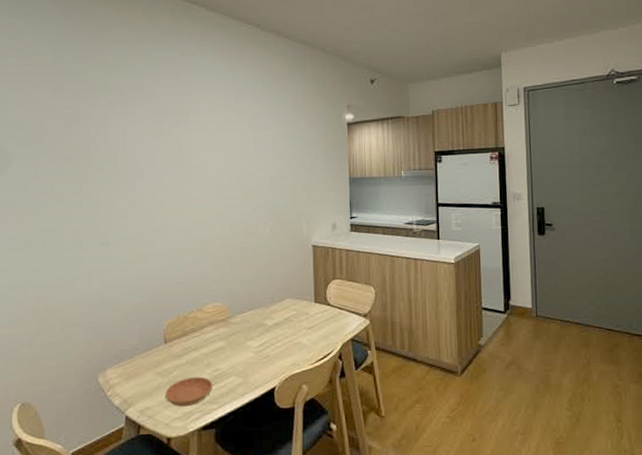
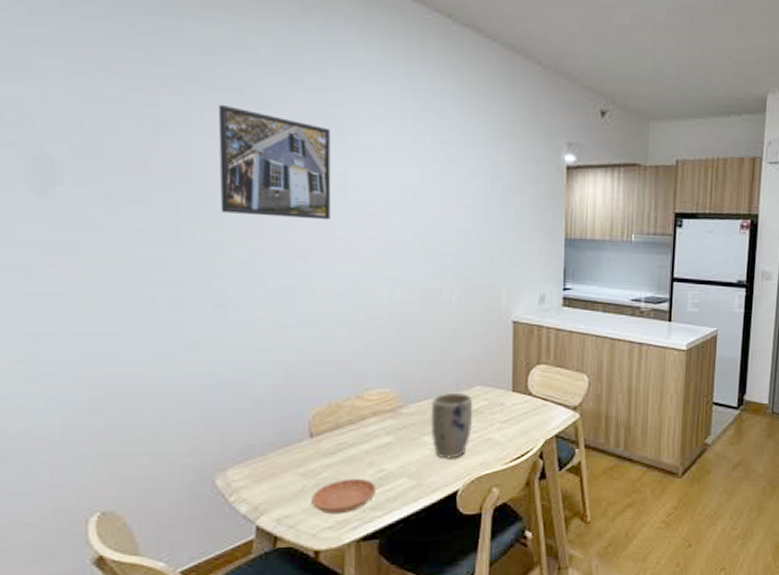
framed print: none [107,103,180,177] -> present [218,104,331,220]
plant pot: none [252,304,285,360] -> present [430,392,473,459]

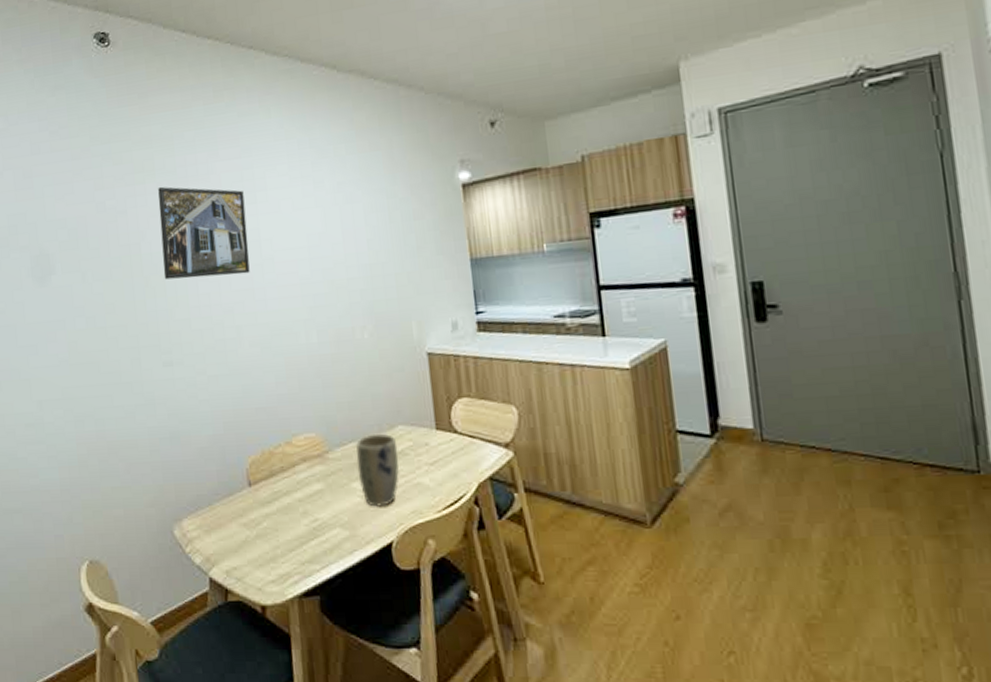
saucer: present [311,478,377,515] -> none [254,528,313,567]

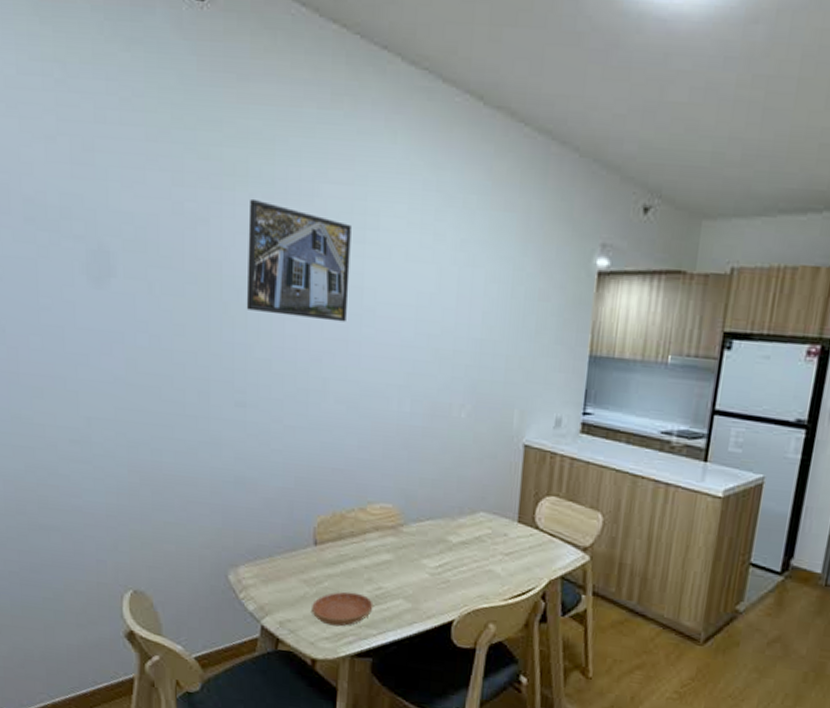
saucer: none [254,528,313,567] -> present [312,591,374,627]
plant pot: present [355,433,400,507] -> none [429,516,476,587]

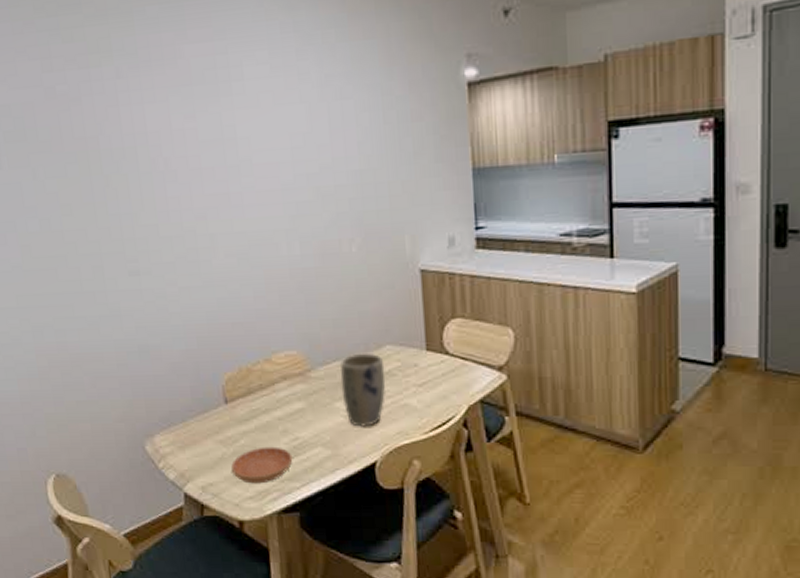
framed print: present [246,198,351,322] -> none [117,71,225,180]
plant pot: none [429,516,476,587] -> present [339,353,387,427]

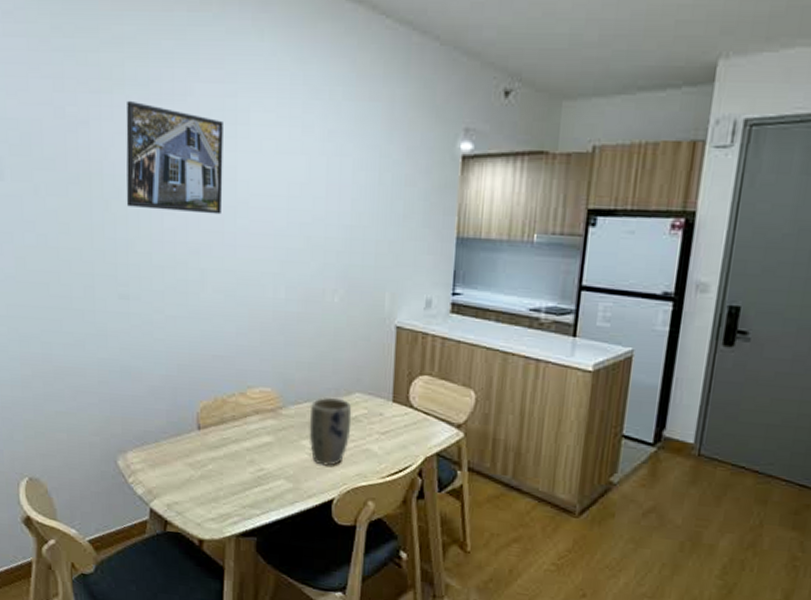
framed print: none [117,71,225,180] -> present [126,100,223,215]
saucer: present [231,446,293,484] -> none [198,473,256,508]

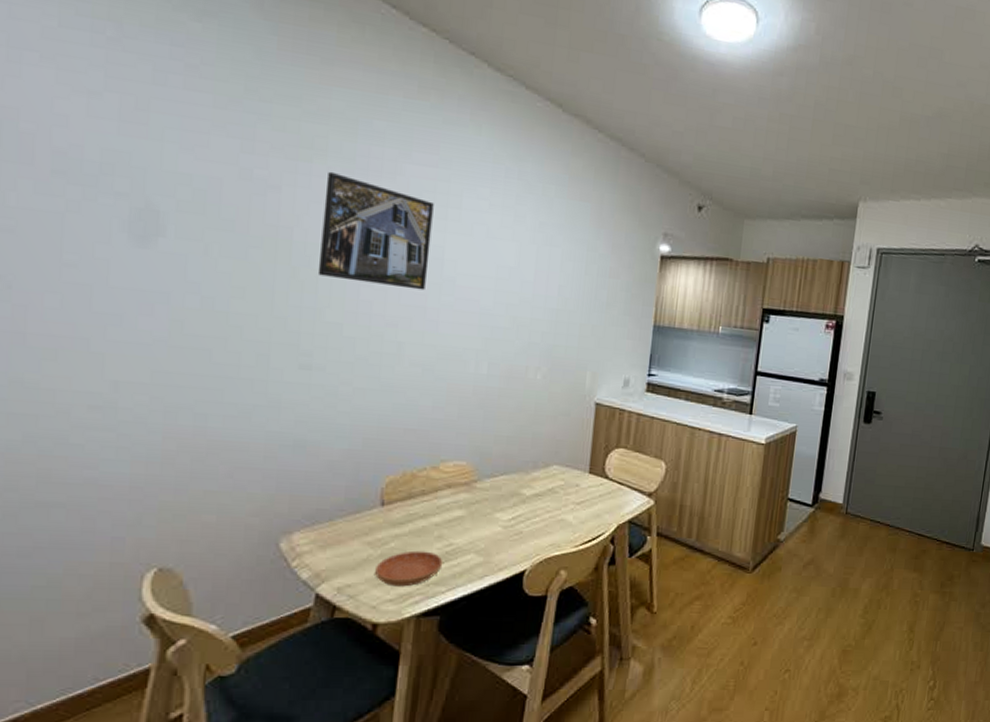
saucer: none [198,473,256,508] -> present [375,550,443,587]
plant pot: present [308,397,352,466] -> none [503,470,549,538]

